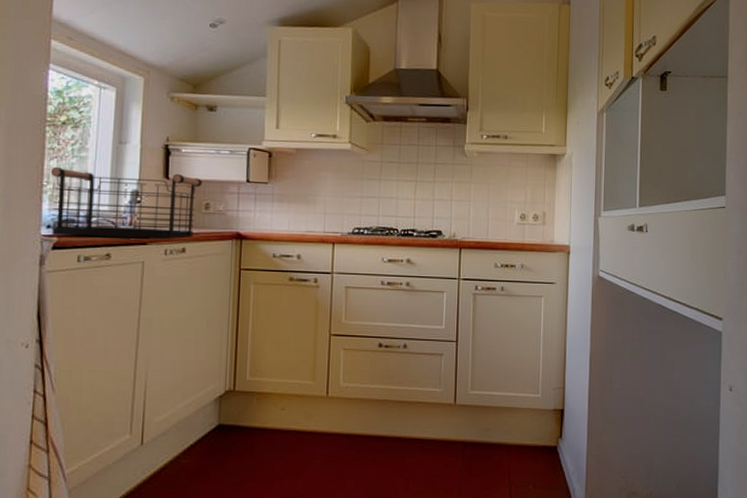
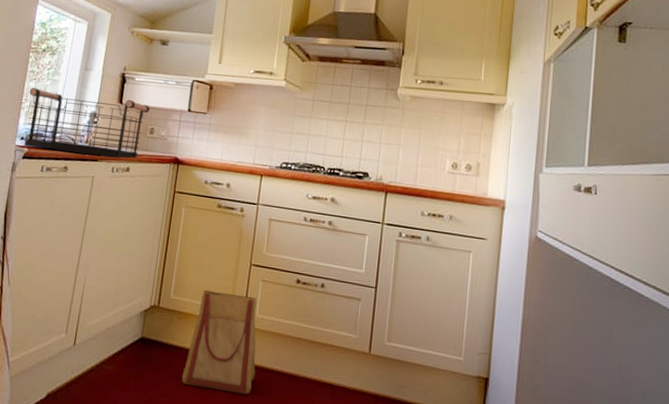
shopping bag: none [267,366,345,465] -> present [181,289,257,395]

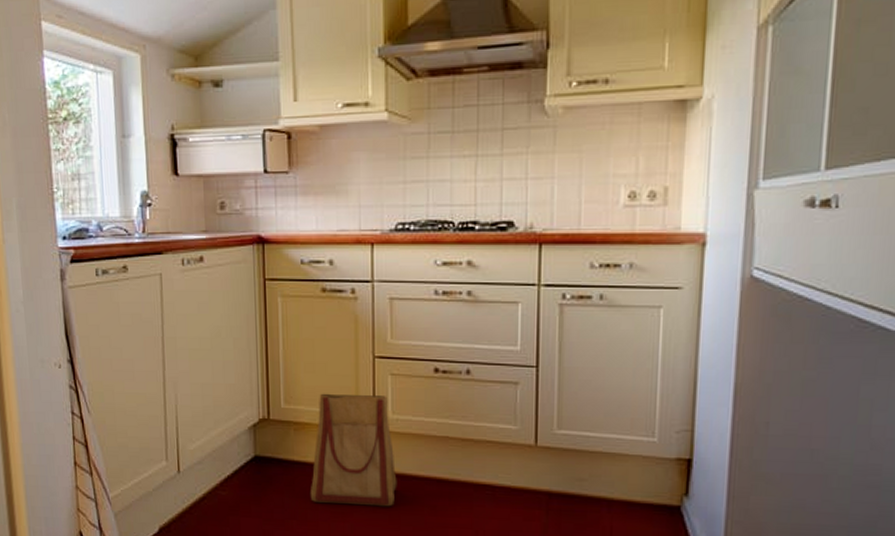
dish rack: present [24,88,150,159] -> none [59,168,215,248]

